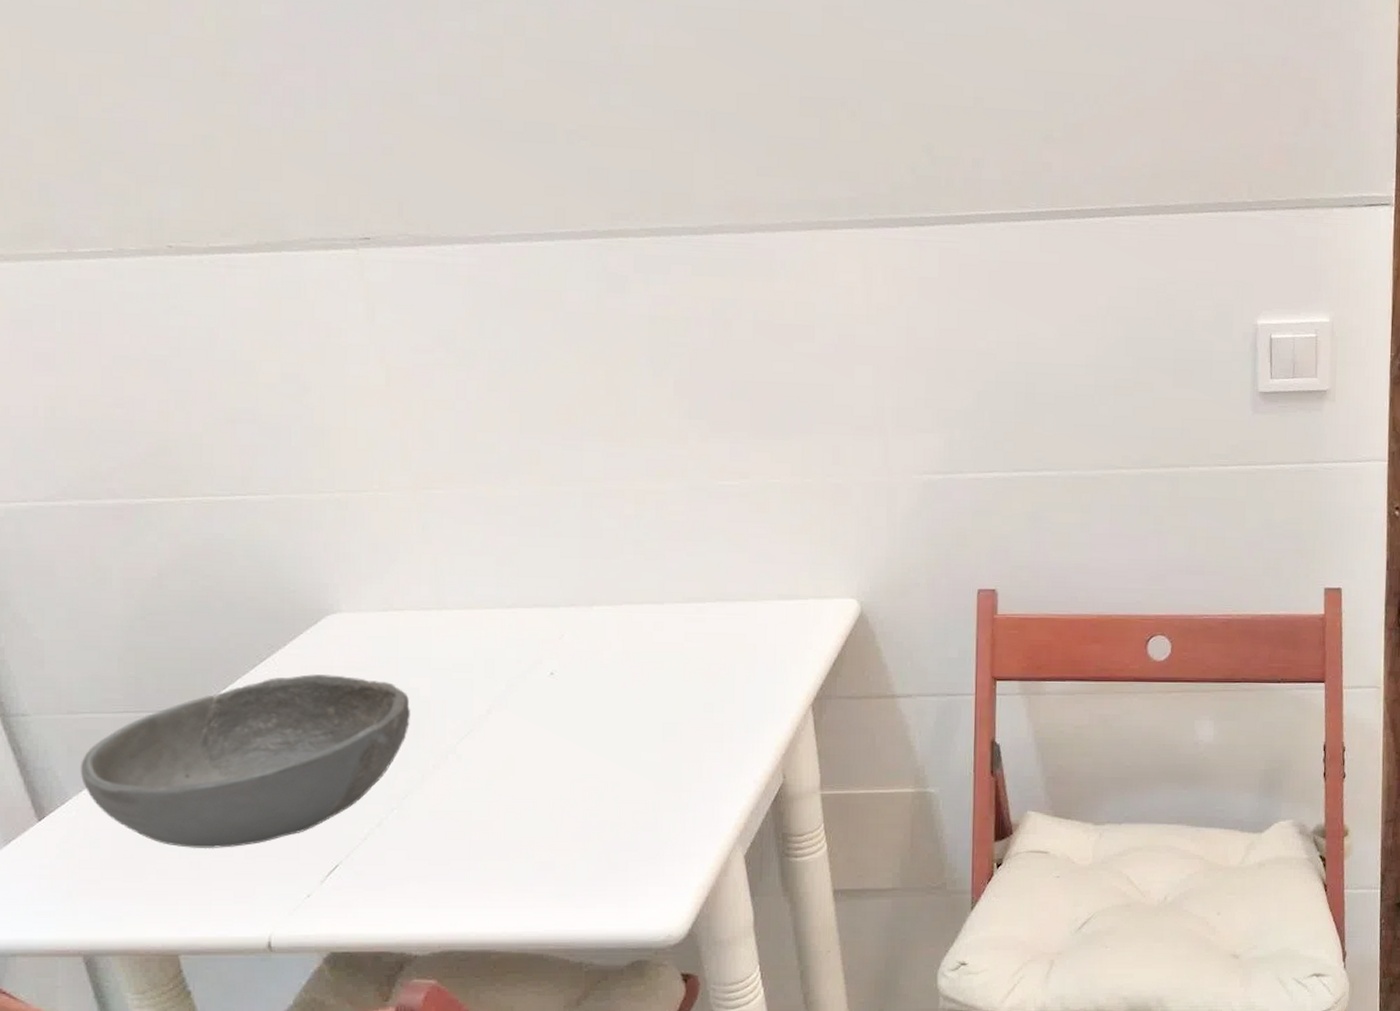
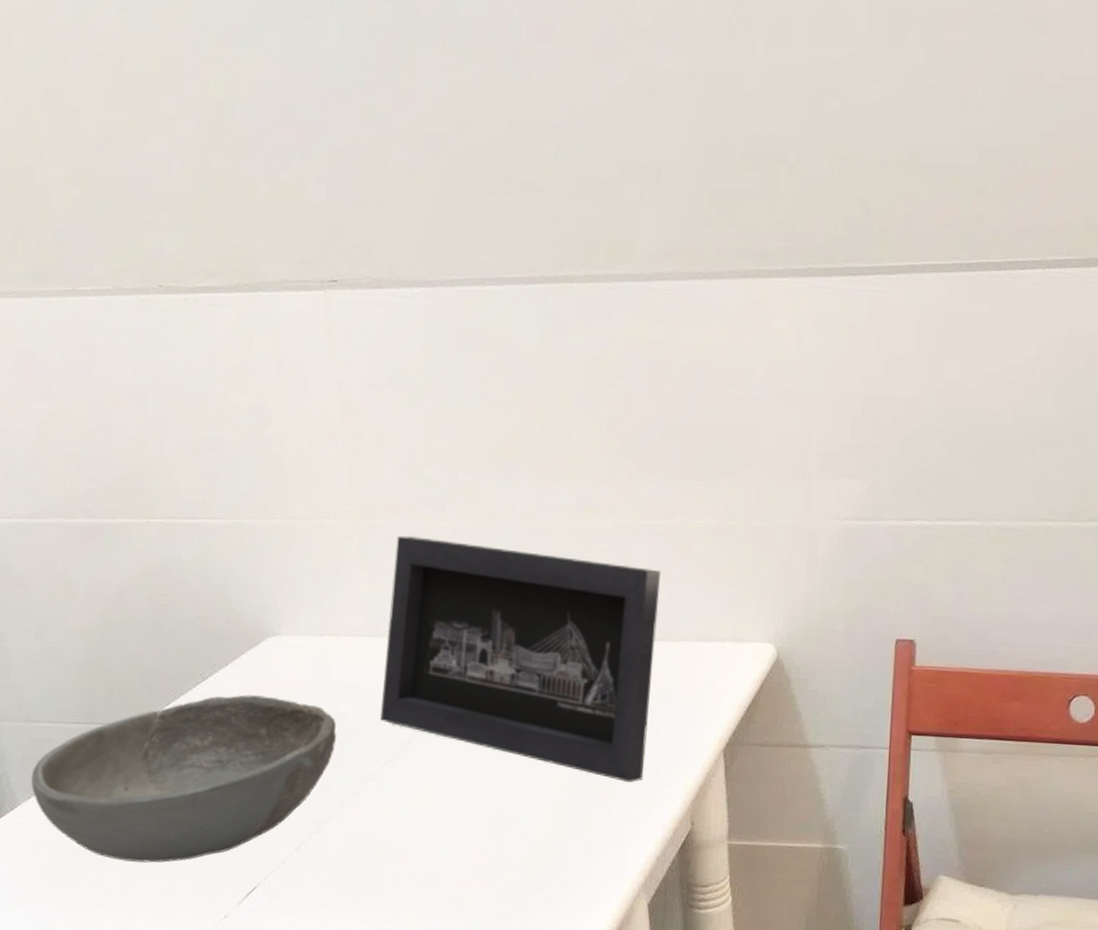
picture frame: none [455,504,739,740] -> present [380,535,660,782]

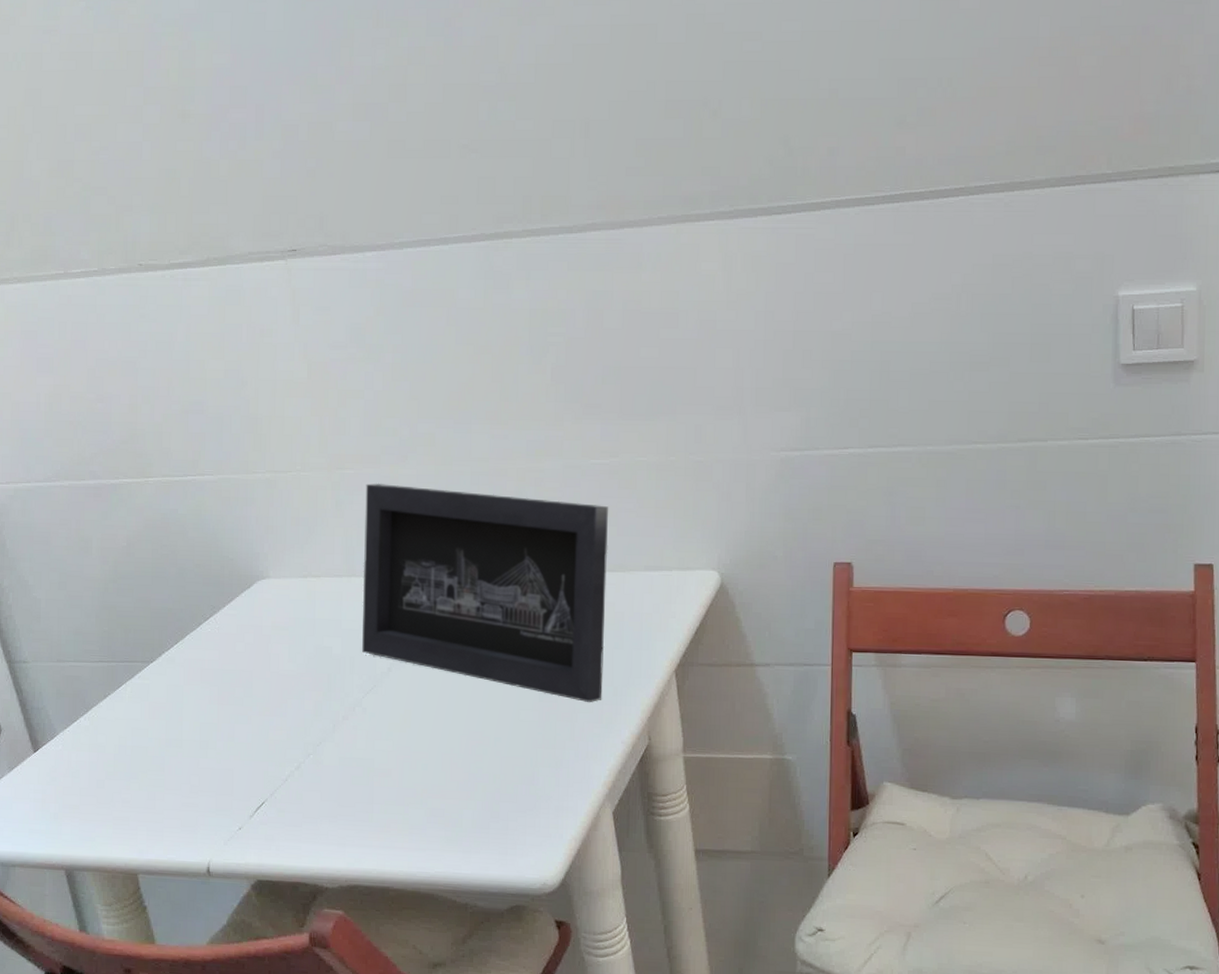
bowl: present [30,694,336,864] -> none [65,632,324,783]

